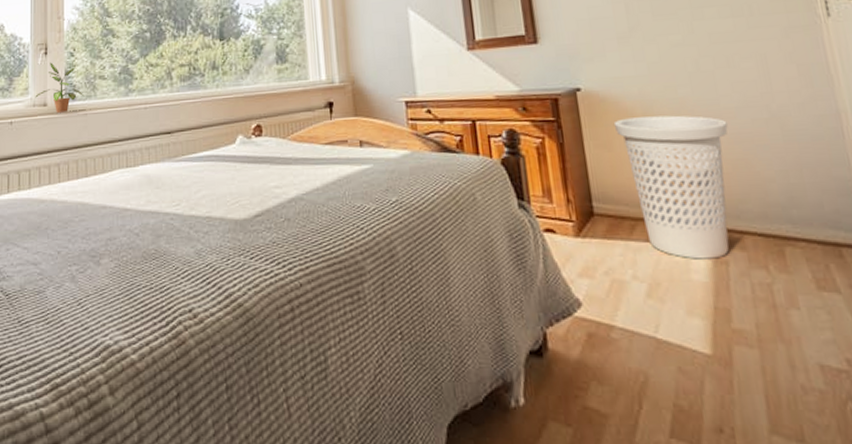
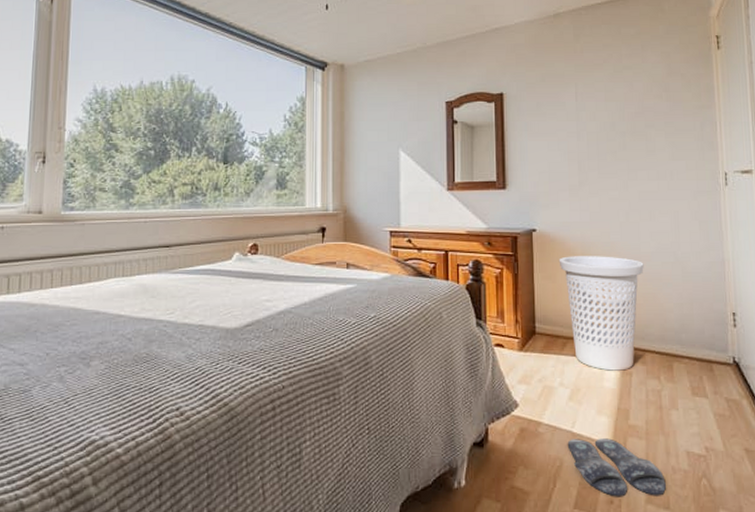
potted plant: present [35,62,85,113] -> none [30,171,83,221]
slippers: none [651,346,797,425] -> present [567,438,666,497]

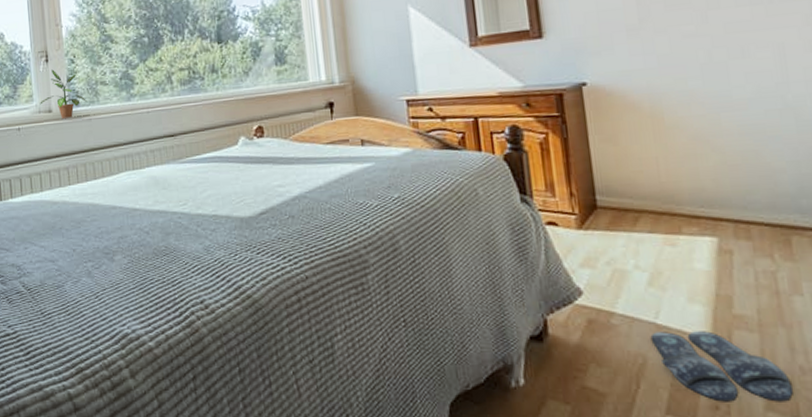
potted plant: none [30,171,83,221] -> present [40,69,88,119]
laundry basket: present [558,256,644,371] -> none [619,108,740,249]

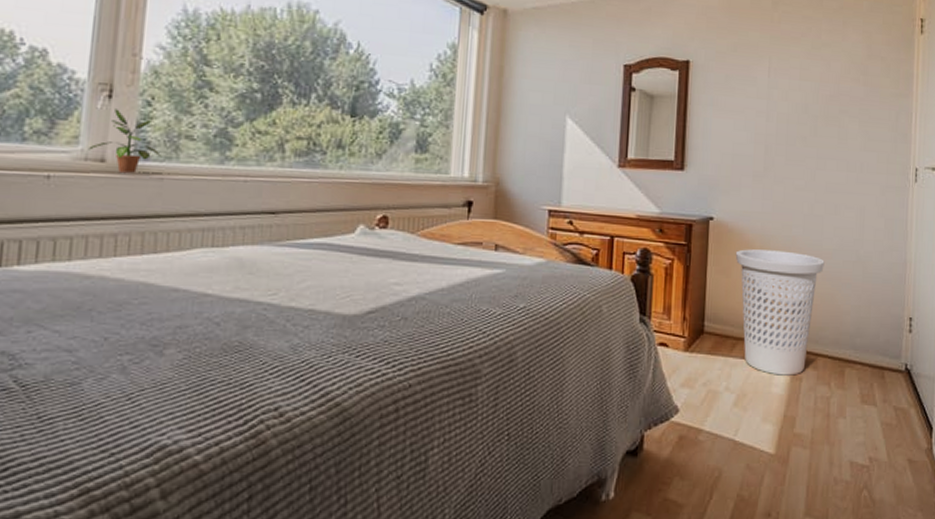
laundry basket: none [619,108,740,249] -> present [735,249,825,376]
slippers: present [650,331,793,402] -> none [728,447,826,510]

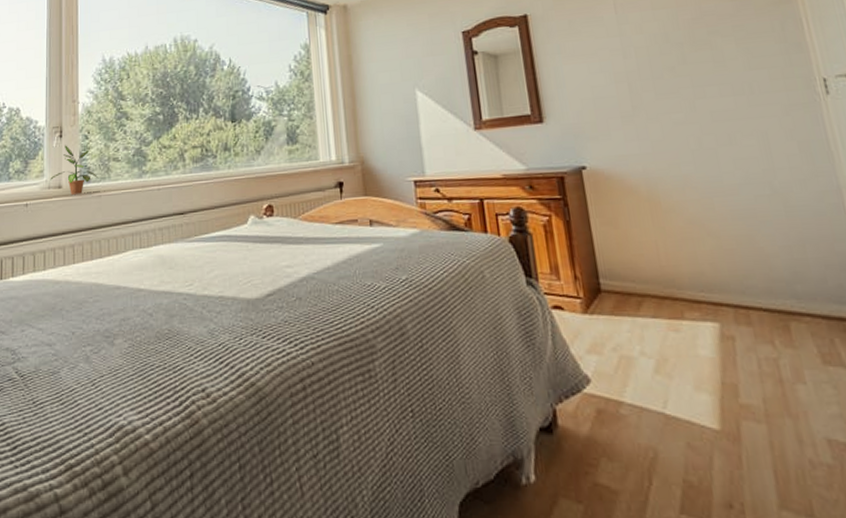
laundry basket: present [735,249,825,376] -> none [618,192,735,335]

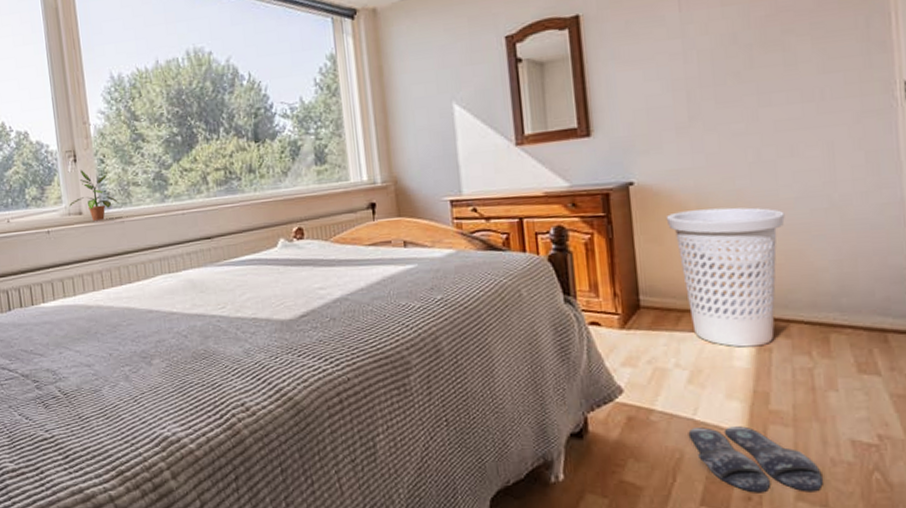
laundry basket: none [618,192,735,335] -> present [666,207,785,348]
slippers: none [659,422,805,500] -> present [688,426,823,493]

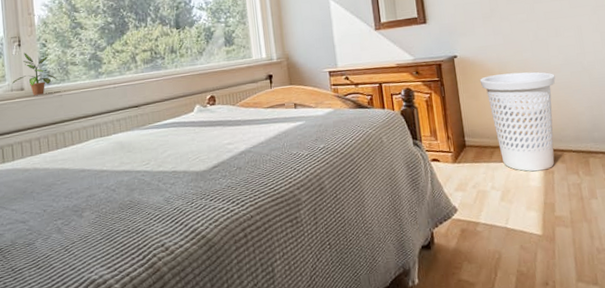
slippers: present [688,426,823,493] -> none [503,229,593,280]

